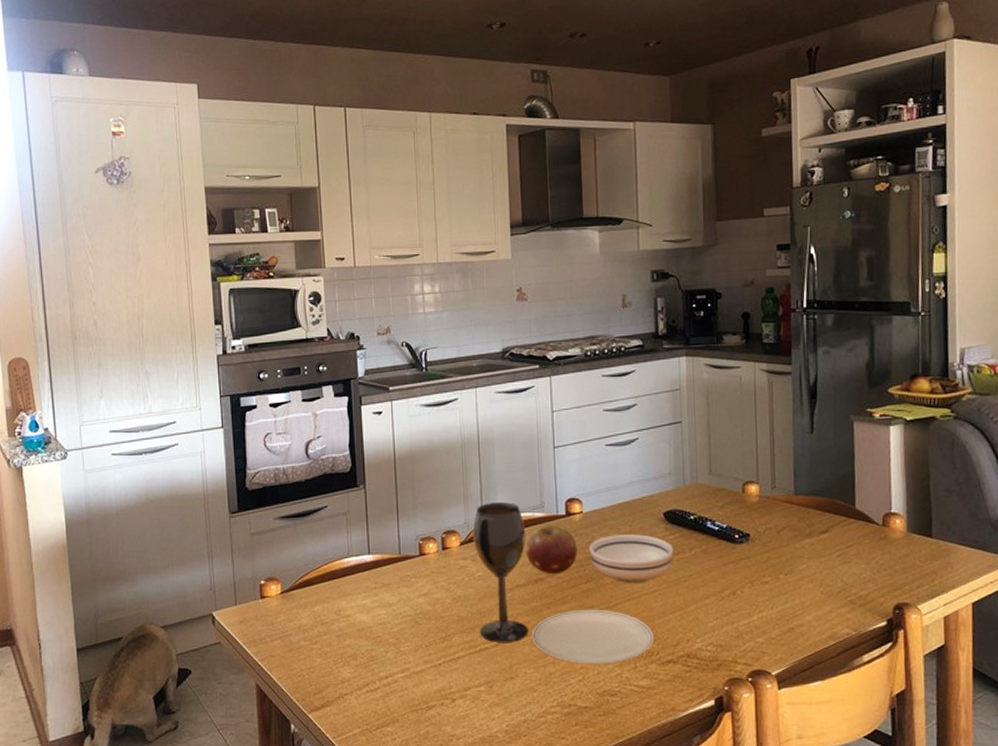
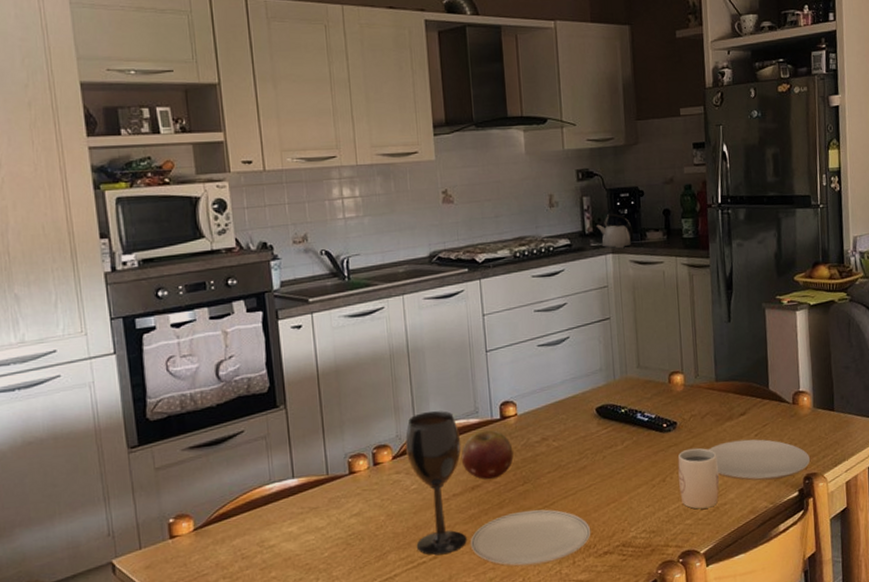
bowl: present [589,534,674,584] -> none [525,431,607,482]
kettle: none [670,315,710,352] -> present [596,213,634,249]
mug: none [749,563,796,628] -> present [677,447,720,510]
plate: none [784,559,902,605] -> present [708,439,811,481]

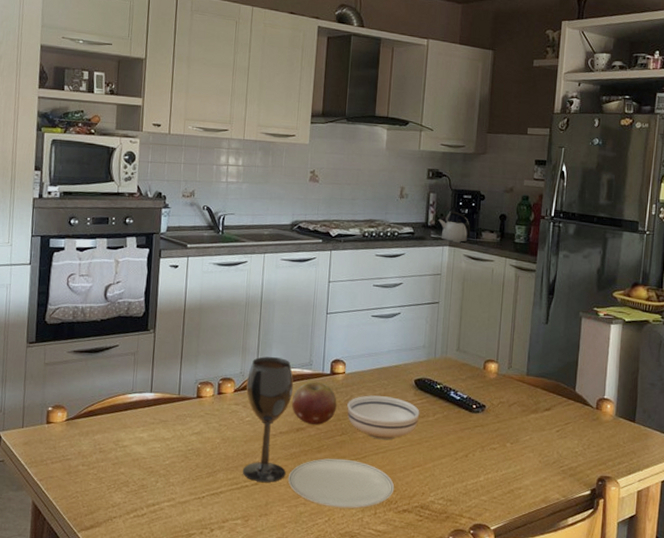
bowl: none [525,431,607,482] -> present [347,395,420,440]
mug: present [677,447,720,510] -> none [479,431,519,489]
plate: present [708,439,811,481] -> none [511,432,607,476]

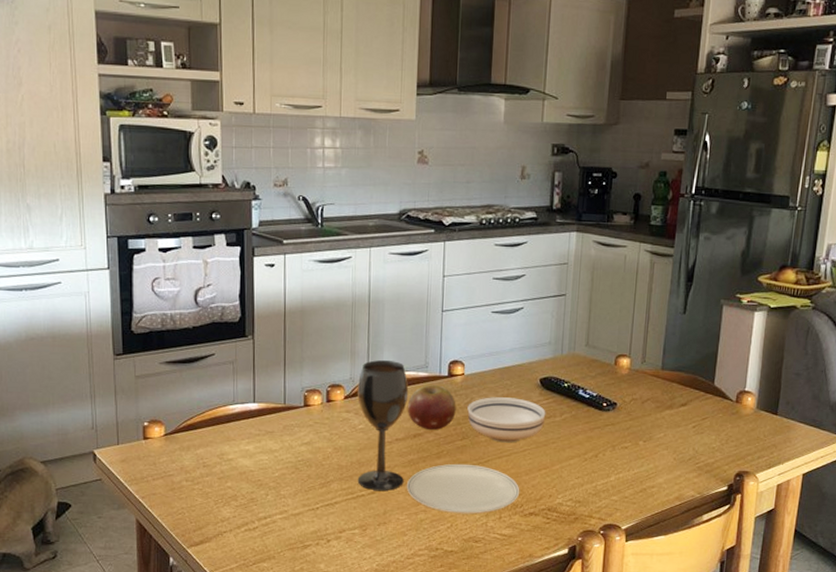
kettle: present [438,210,471,243] -> none [565,191,601,228]

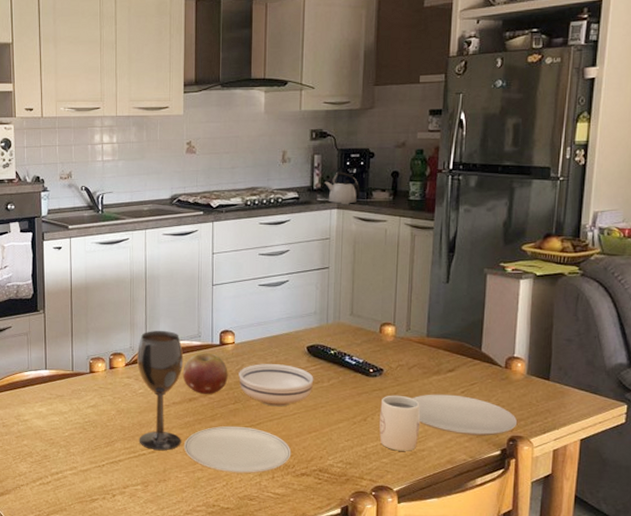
kettle: none [565,191,601,228] -> present [325,171,360,205]
mug: none [610,430,652,488] -> present [378,395,421,451]
plate: none [644,429,745,472] -> present [412,394,518,436]

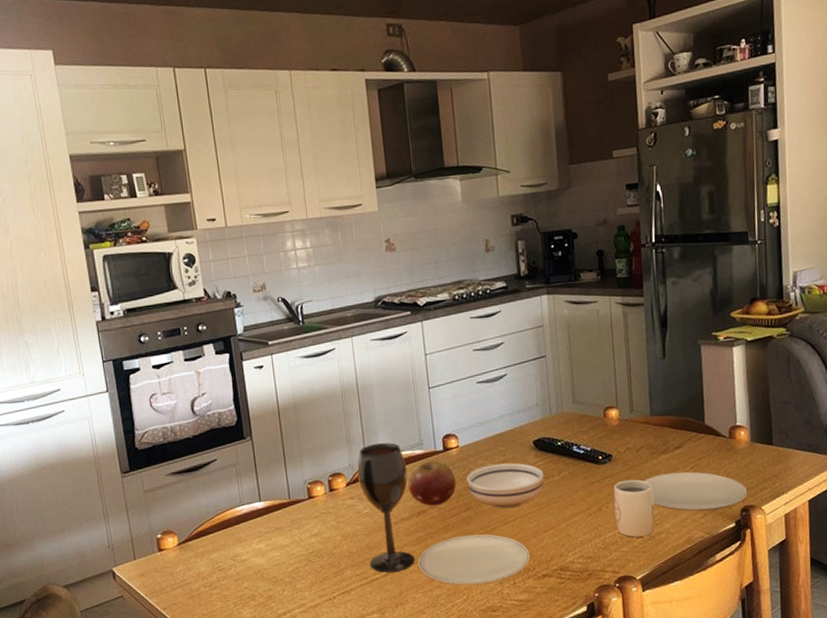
kettle: present [325,171,360,205] -> none [531,255,569,290]

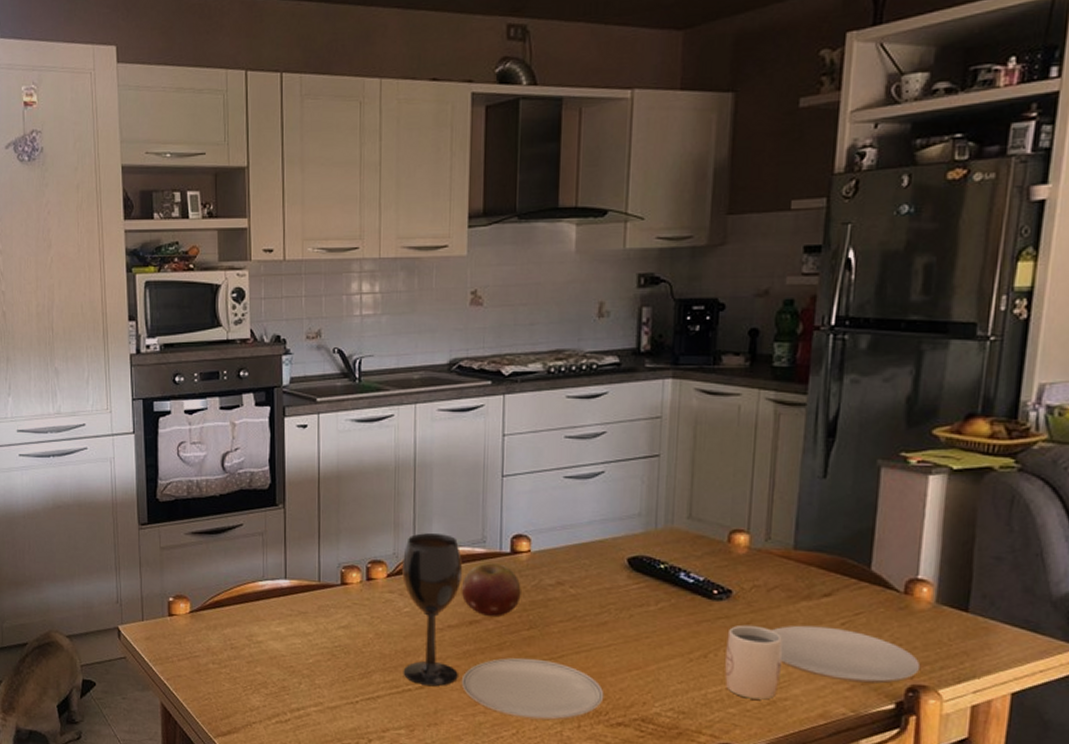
bowl: present [466,462,545,509] -> none [535,579,637,636]

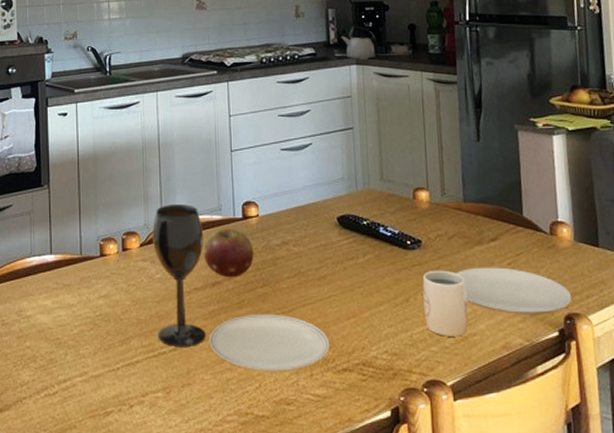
kettle: none [656,329,705,373] -> present [341,25,379,61]

